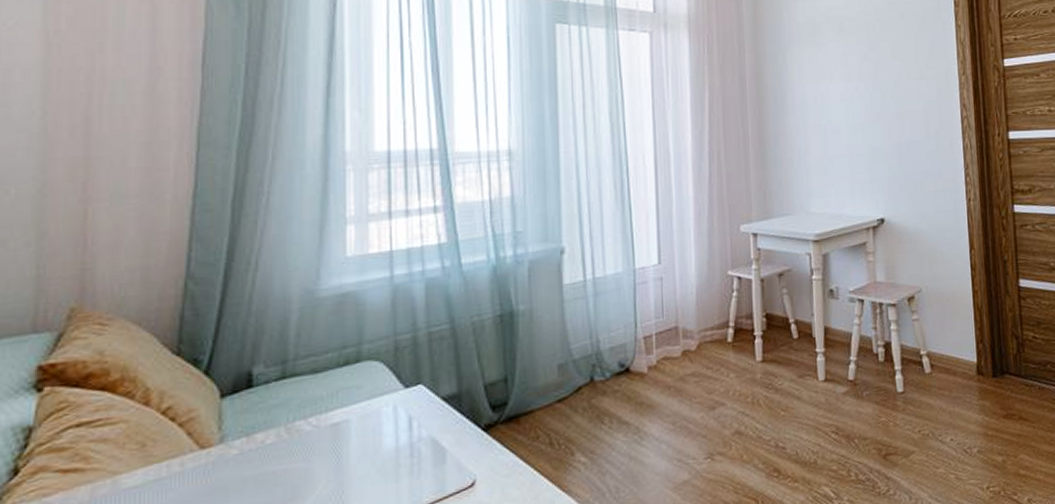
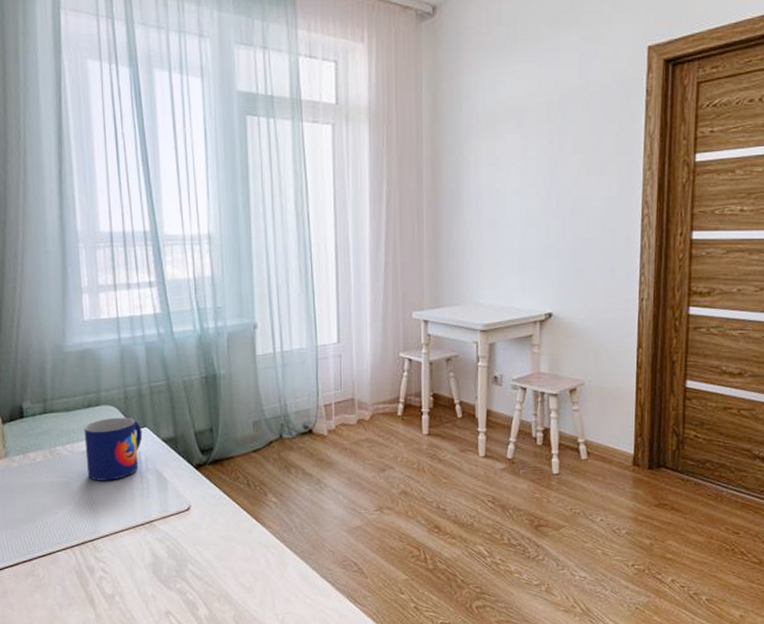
mug: none [336,373,416,462] -> present [83,417,143,481]

